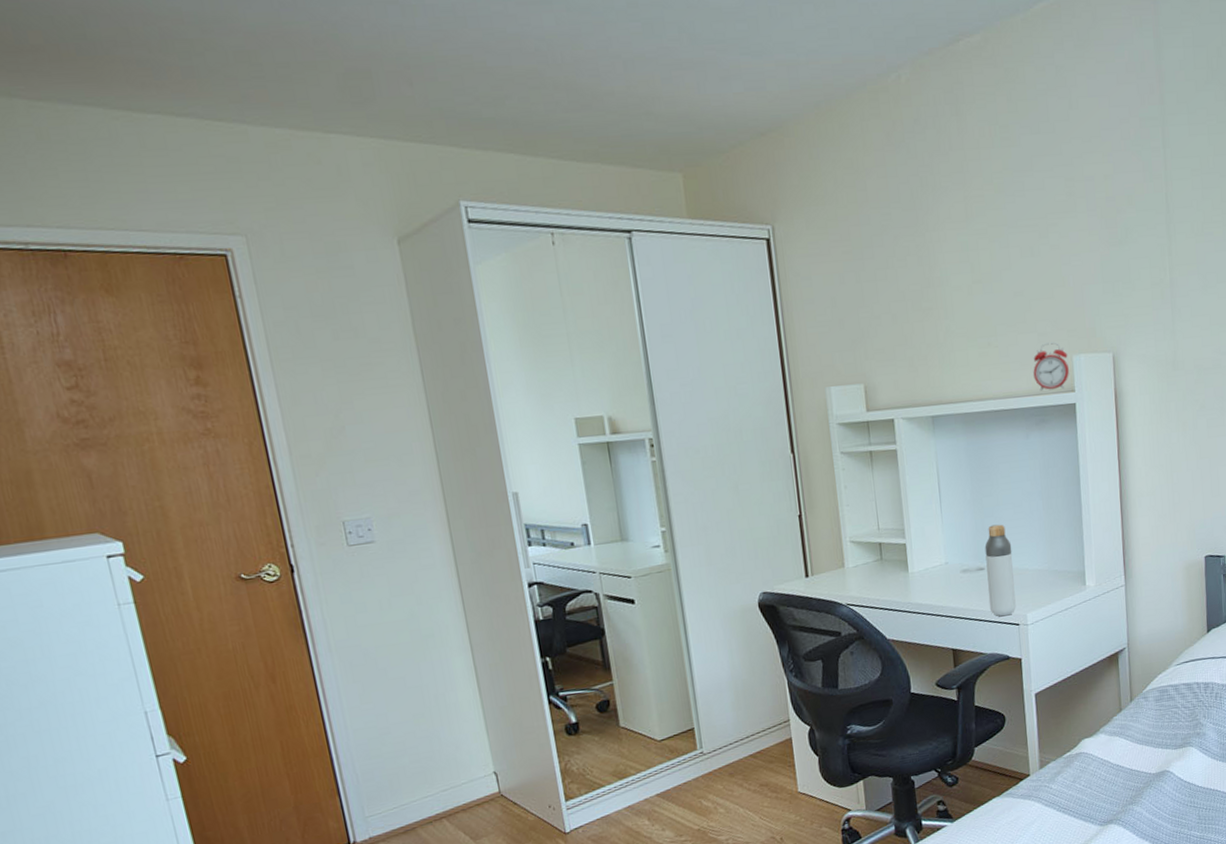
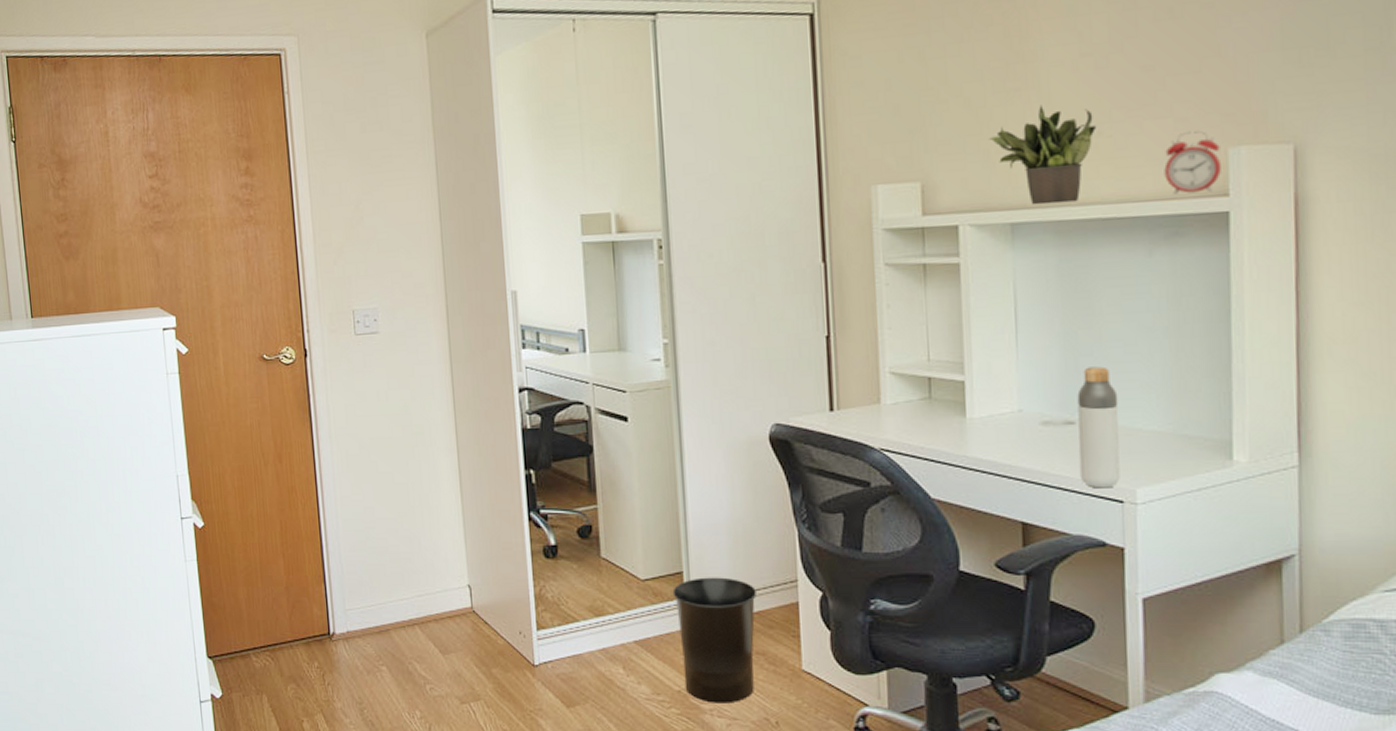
waste bin: none [686,726,761,834] -> present [672,577,758,704]
potted plant: none [912,321,987,402] -> present [989,105,1097,205]

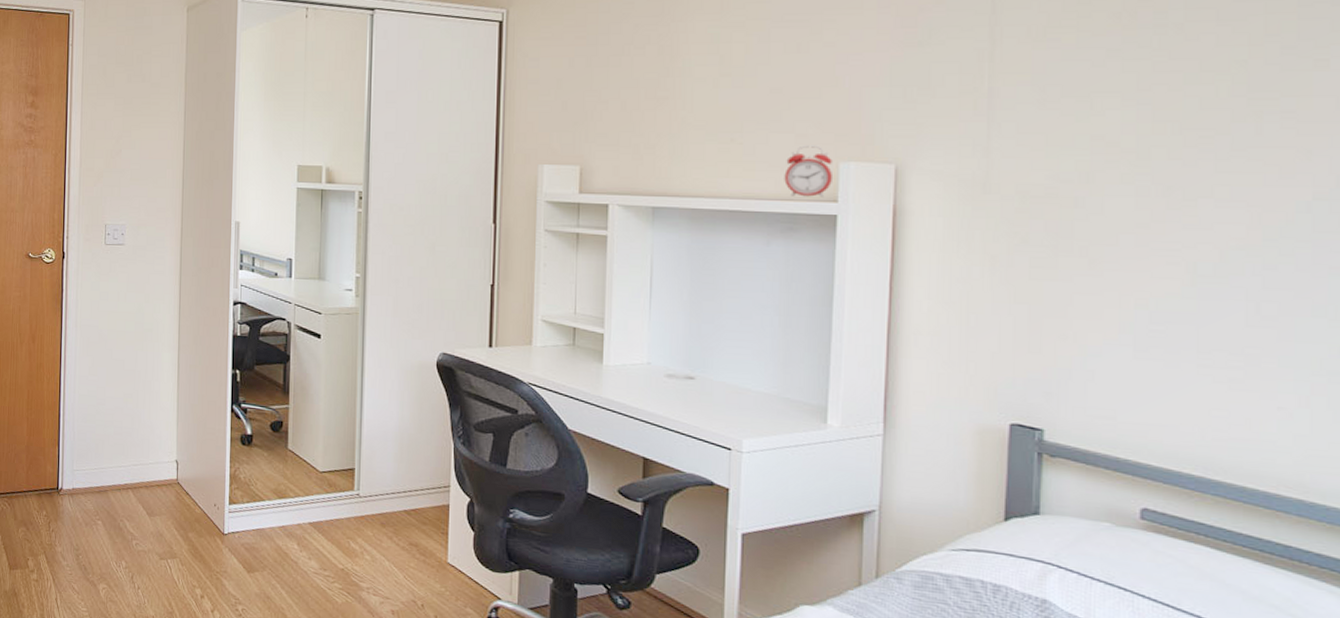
waste bin: present [672,577,758,704] -> none [344,475,416,584]
potted plant: present [989,105,1097,205] -> none [639,112,730,195]
bottle: present [1077,366,1120,489] -> none [695,332,733,437]

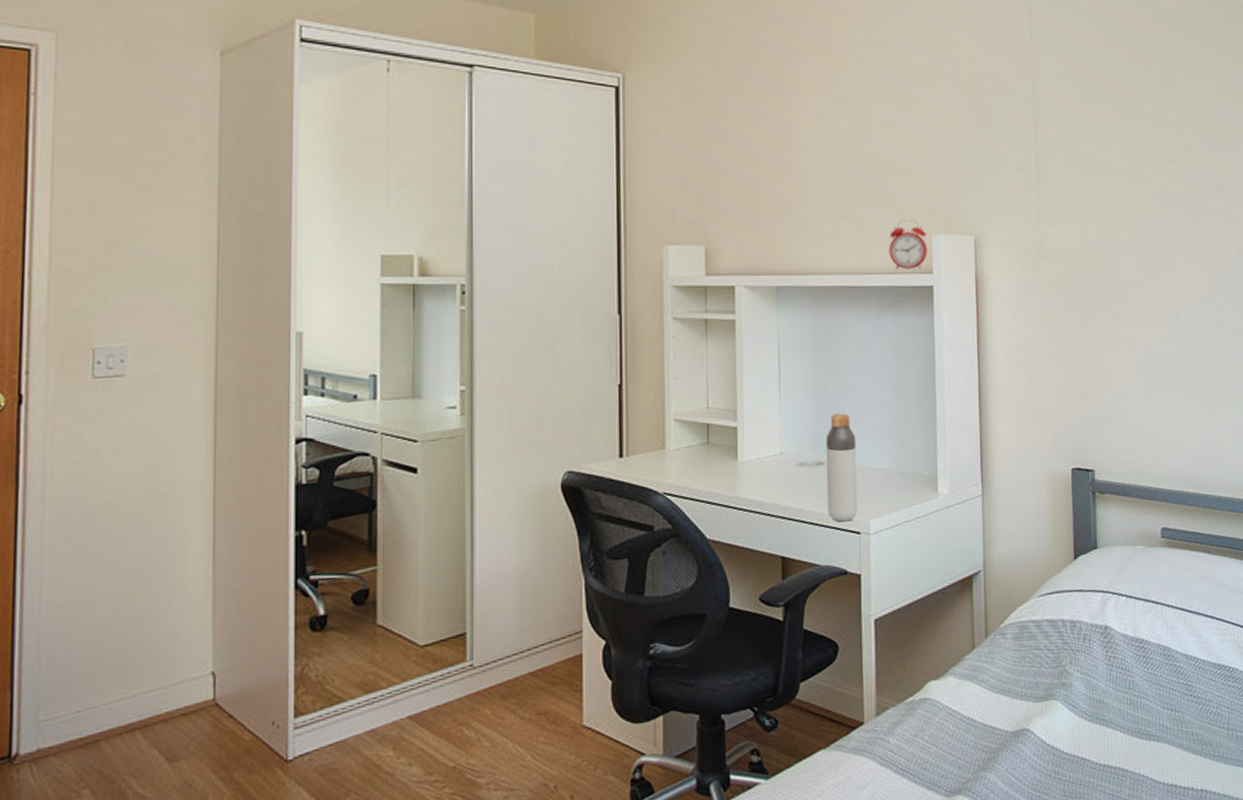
bottle: none [695,332,733,437] -> present [826,413,858,522]

